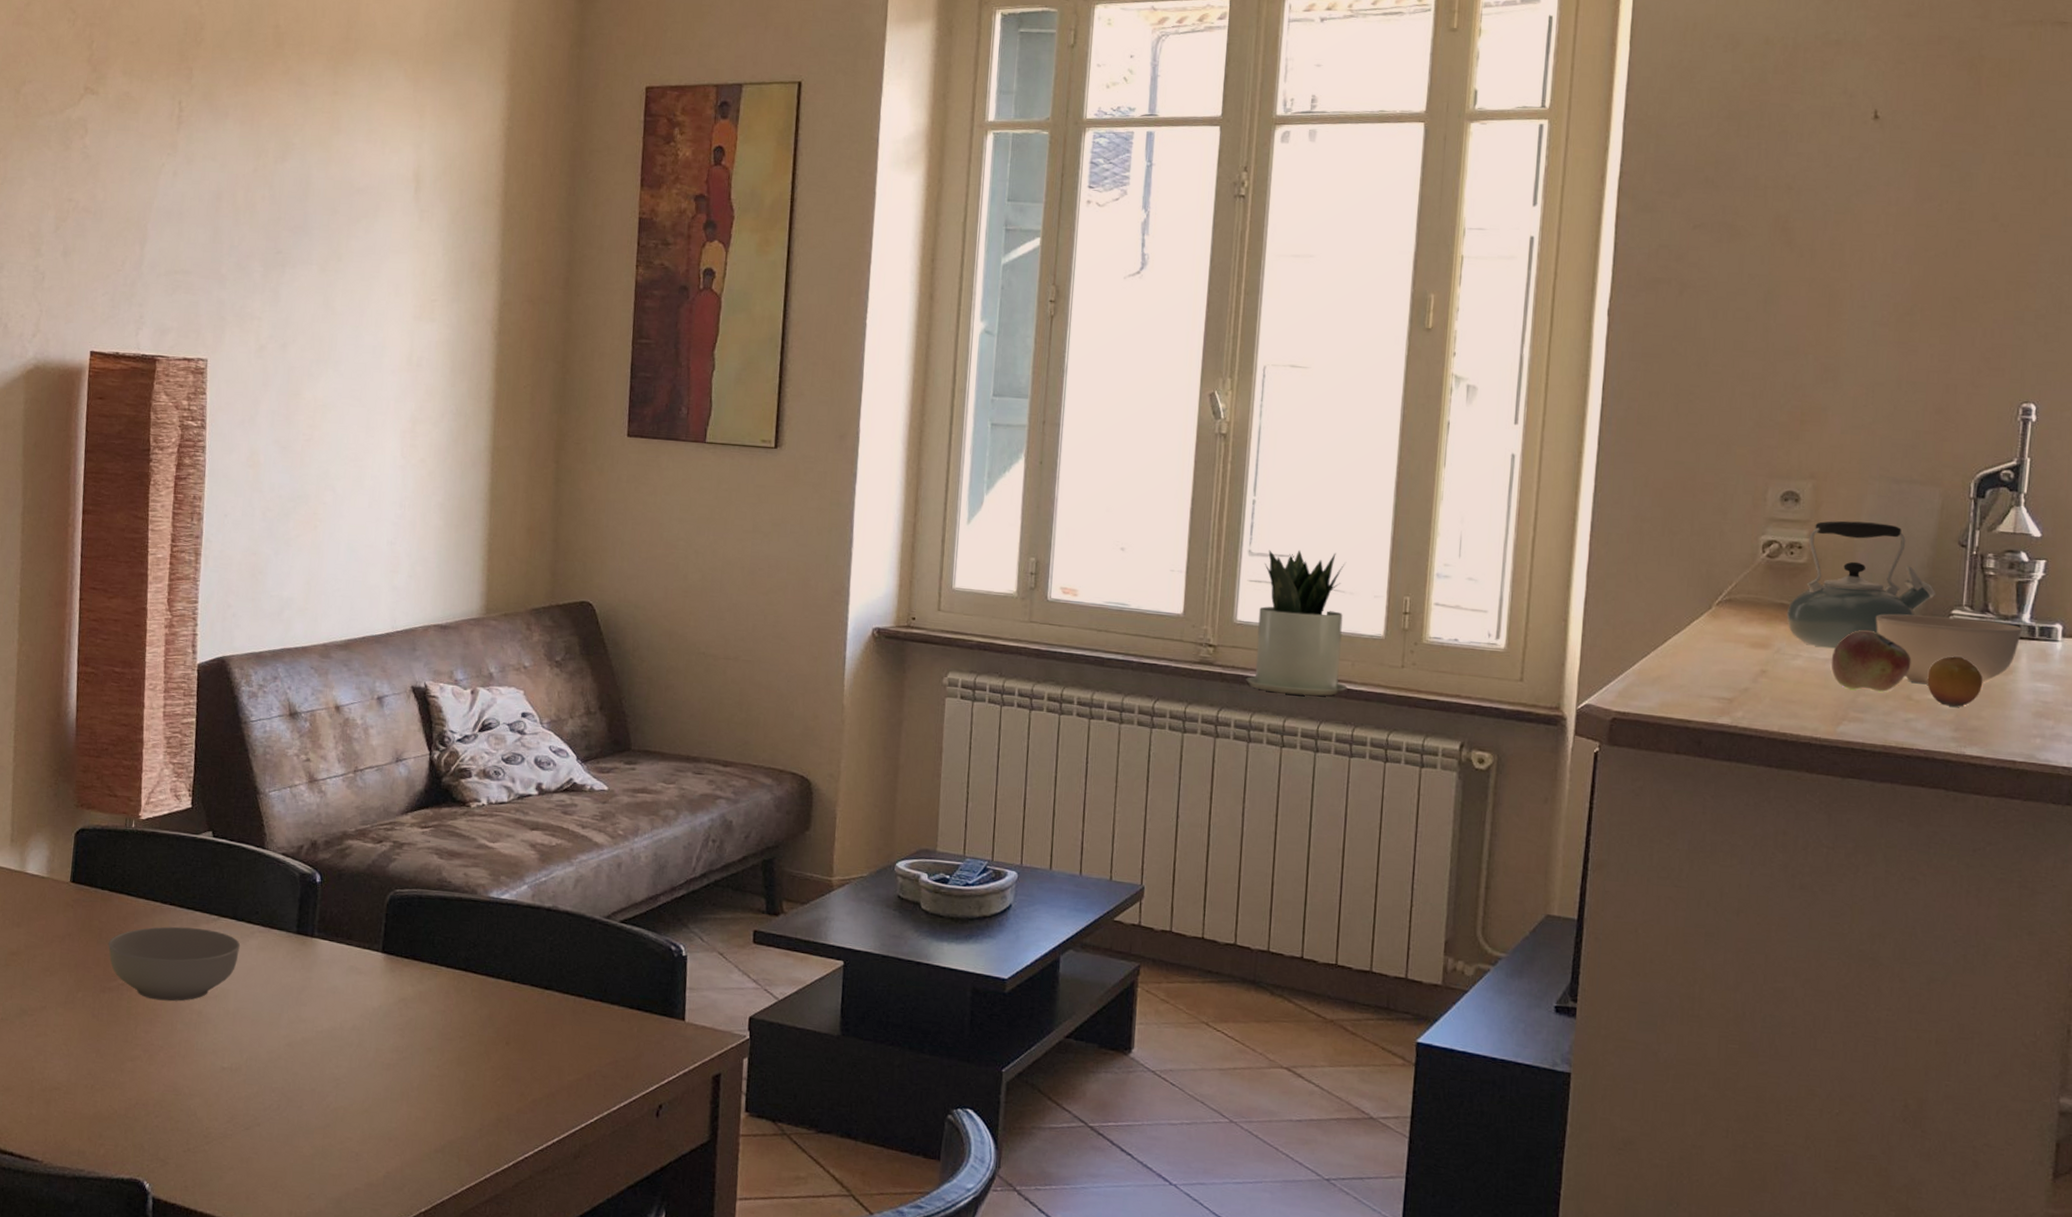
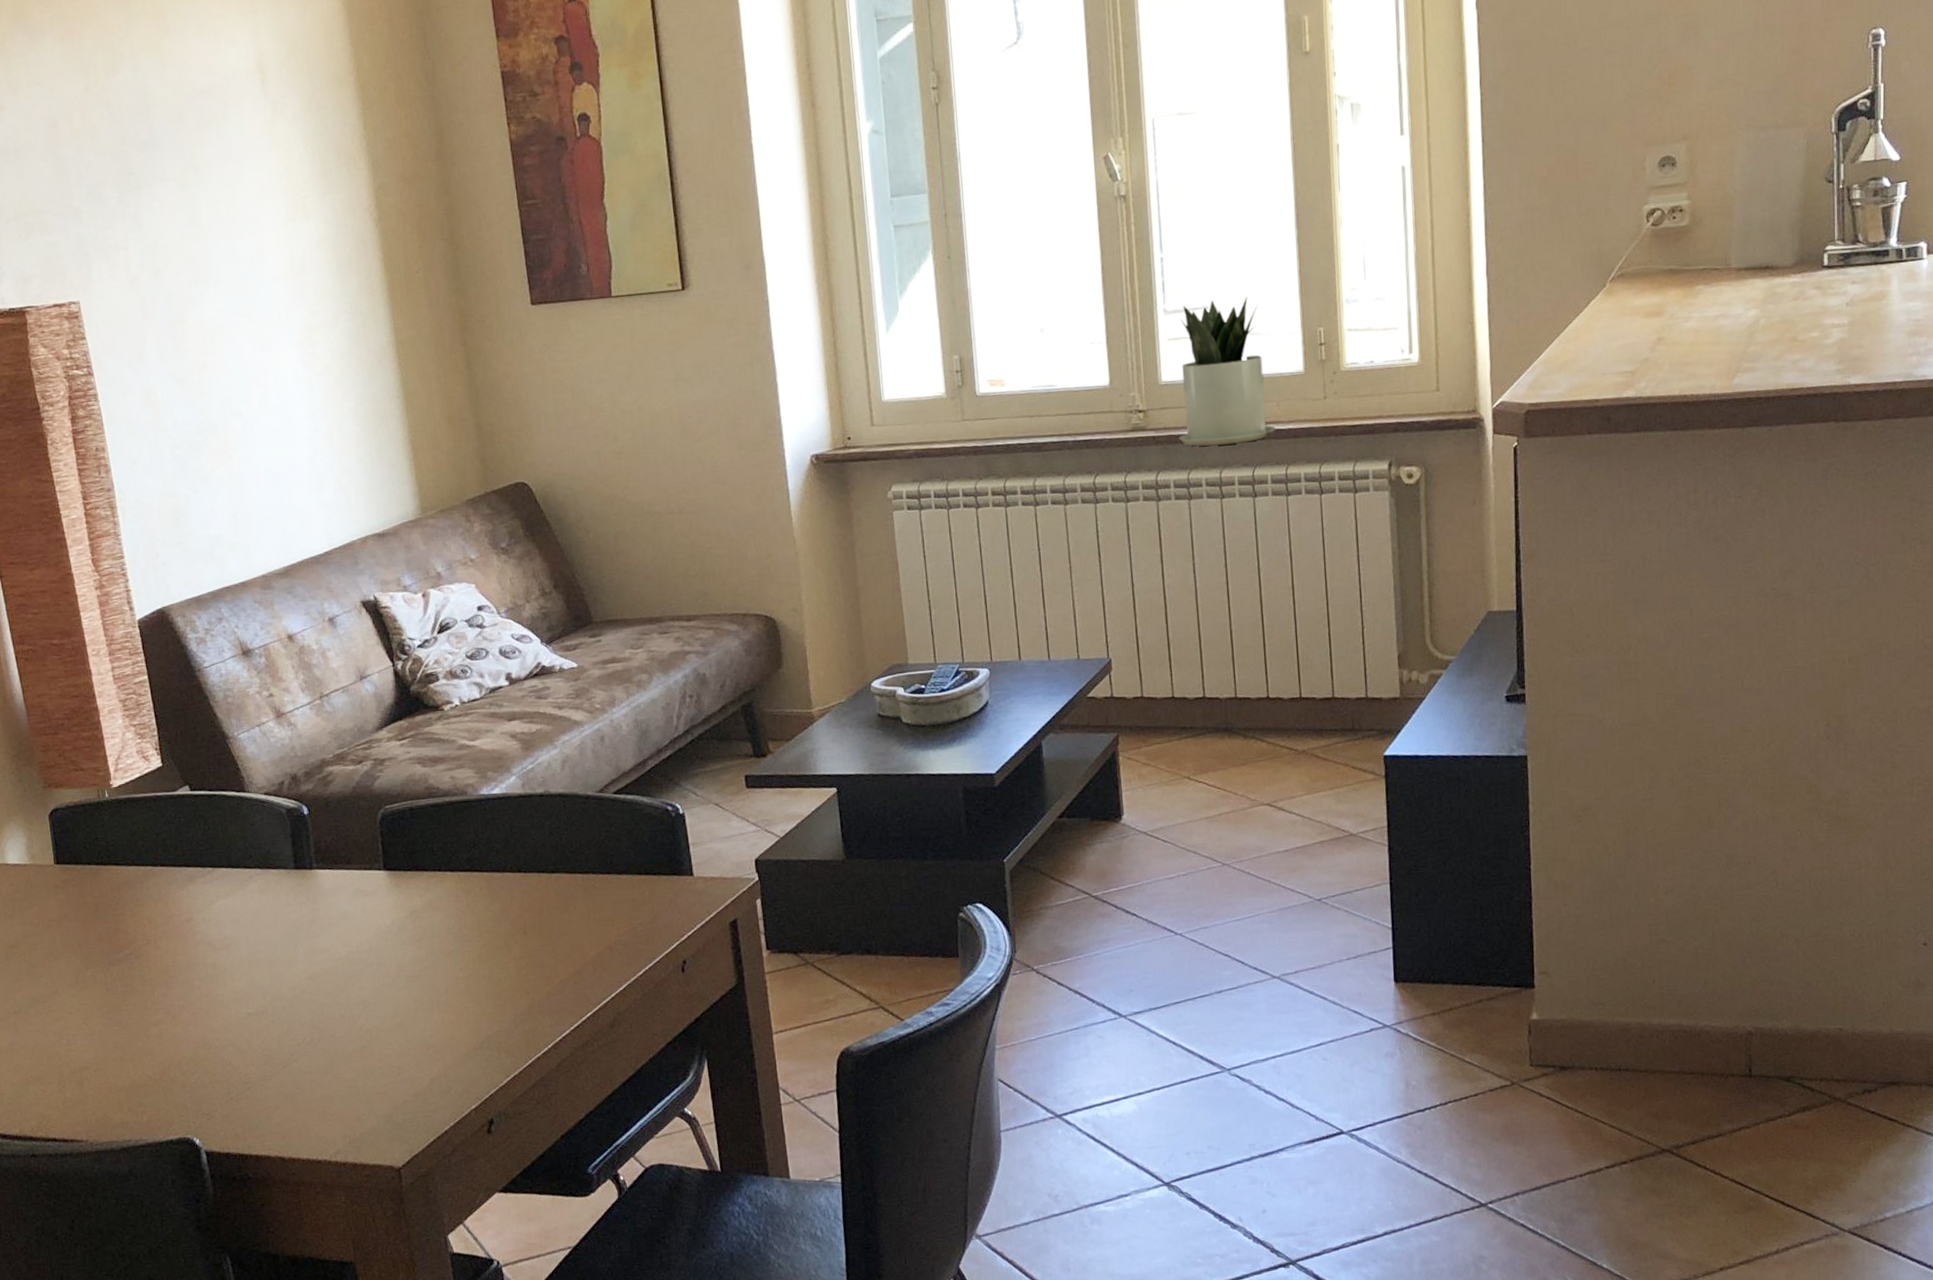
bowl: present [108,926,241,1002] -> none [106,882,242,962]
kettle: present [1786,520,1936,649] -> none [1675,172,1810,306]
fruit: present [1830,629,1912,692] -> none [1720,280,1794,341]
bowl: present [1875,614,2022,685] -> none [1757,250,1891,324]
fruit: present [1927,656,1984,707] -> none [1809,290,1860,341]

